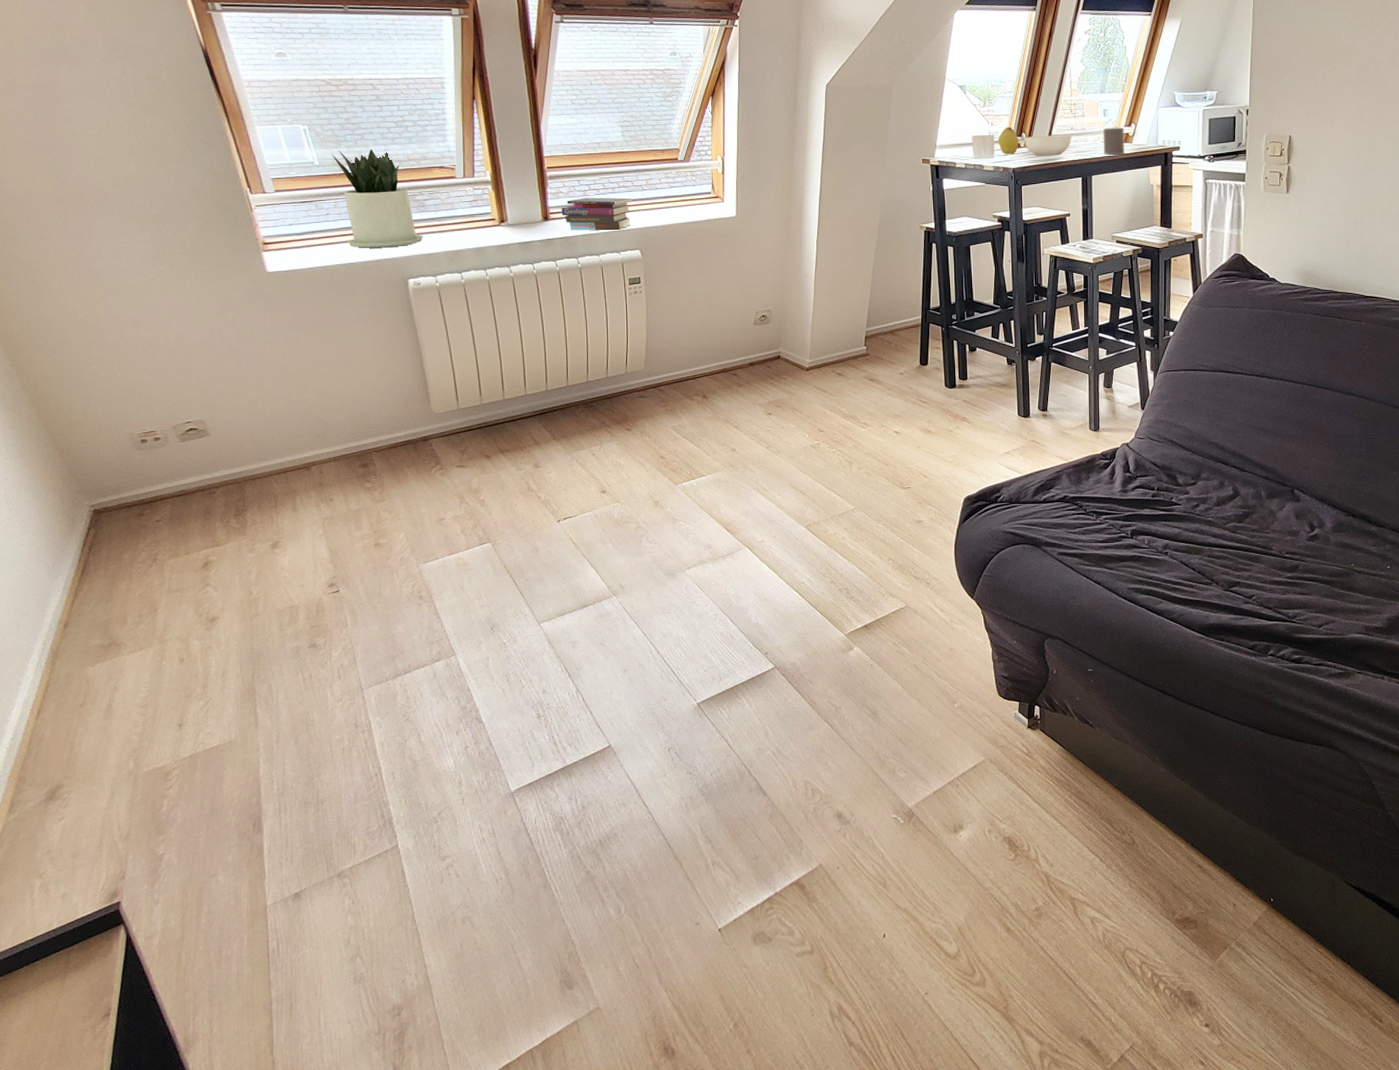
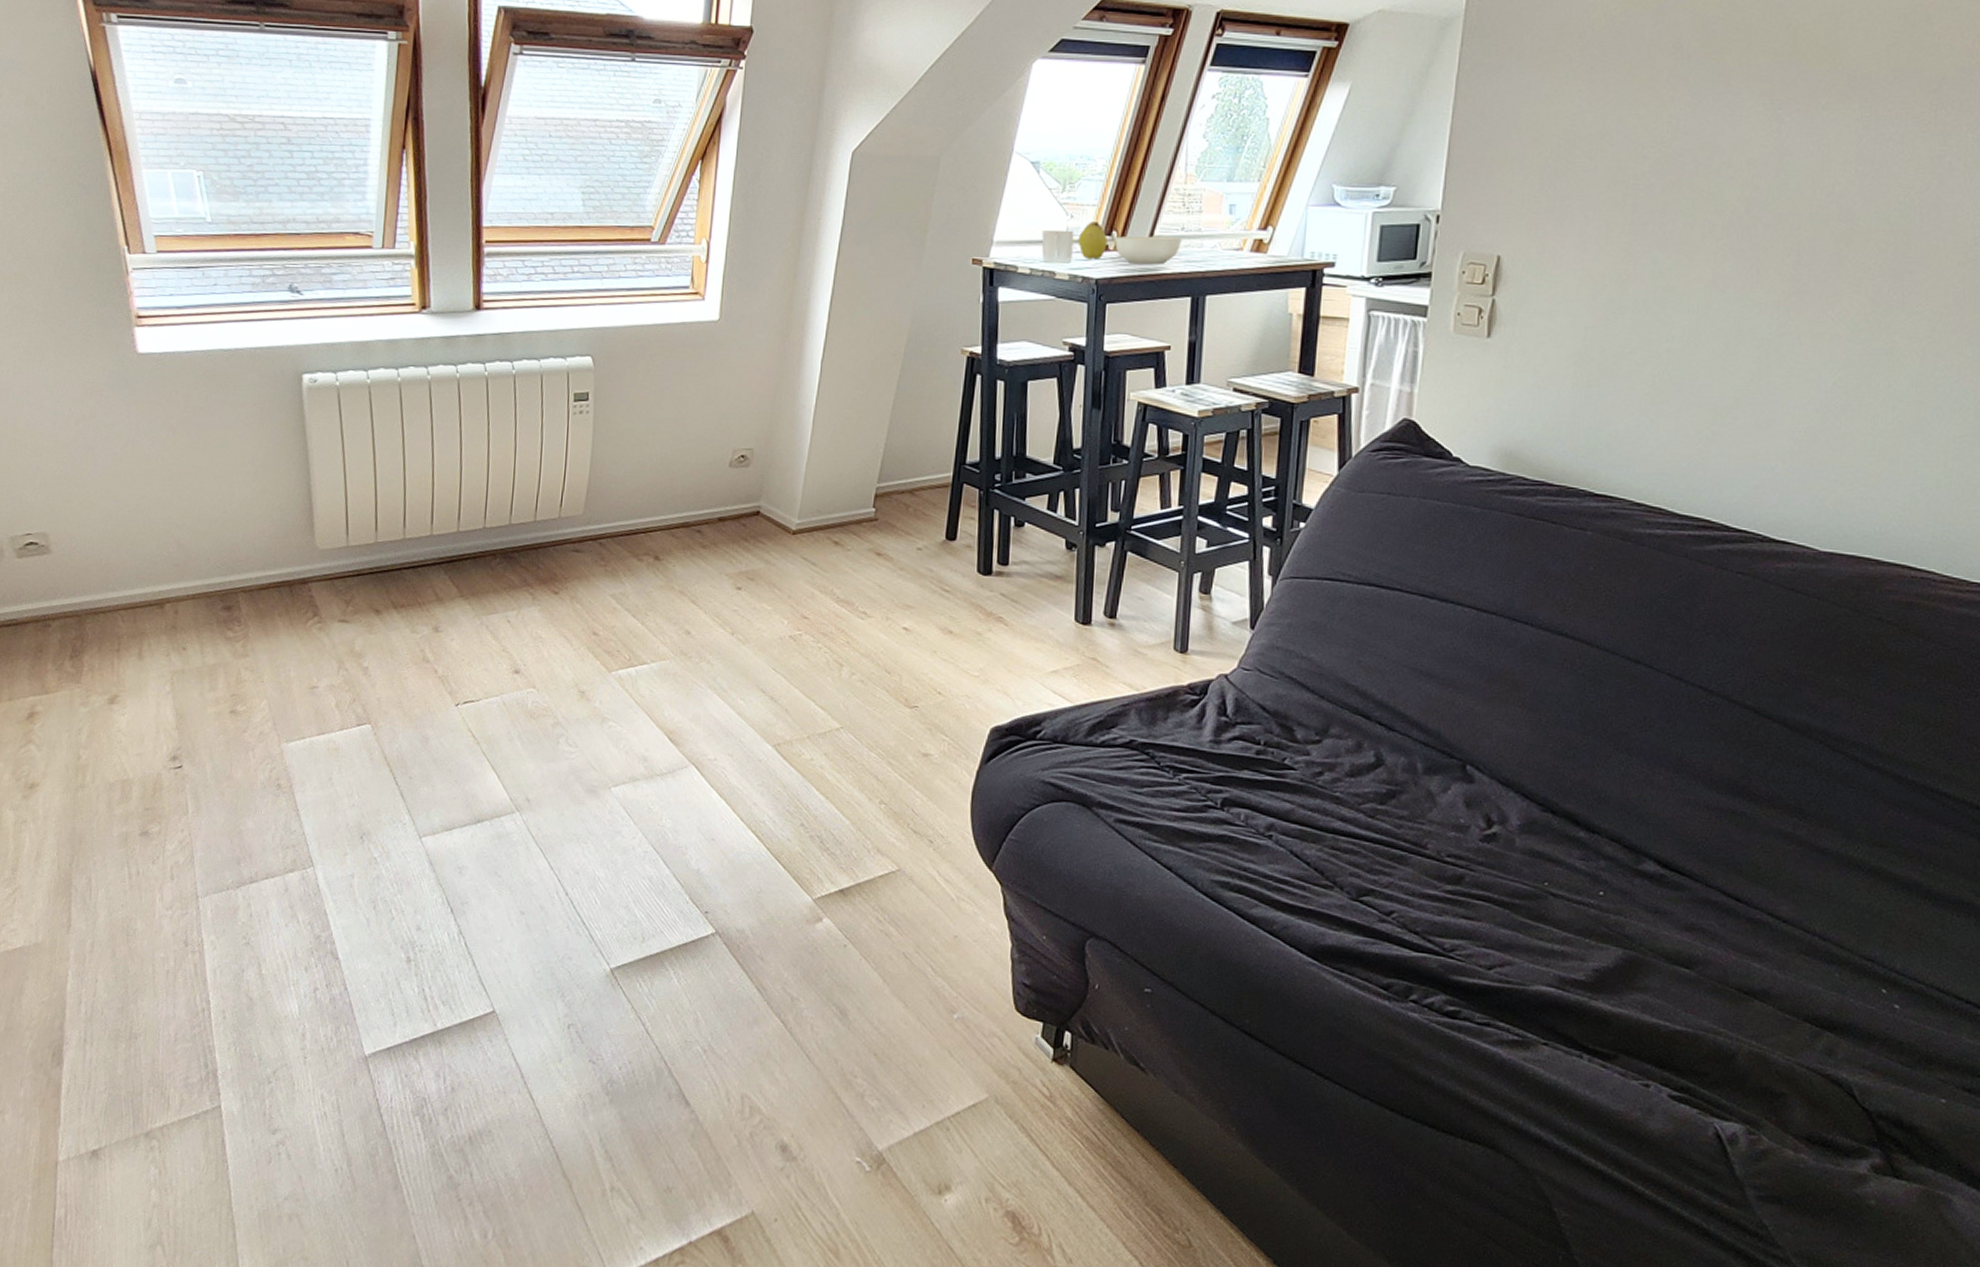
planter: present [331,149,423,248] -> none [226,204,326,332]
books: present [561,197,633,231] -> none [497,283,589,330]
mug: present [1103,128,1124,155] -> none [1224,230,1257,268]

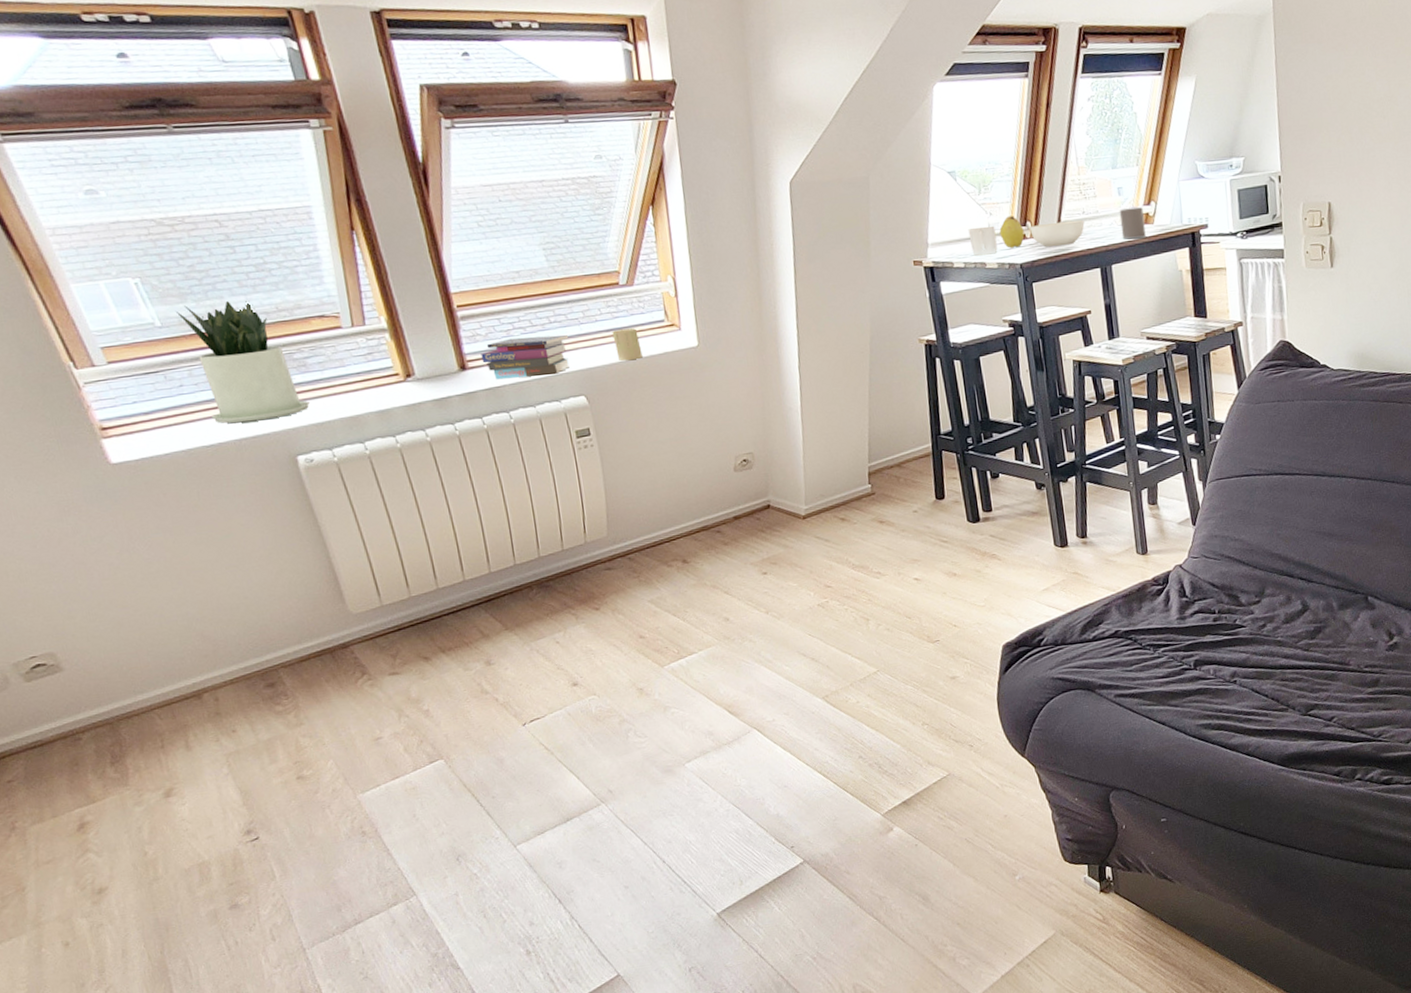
planter: none [226,204,326,332] -> present [175,301,310,424]
books: none [497,283,589,330] -> present [481,334,570,380]
candle: none [632,290,660,326] -> present [612,328,643,362]
mug: none [1224,230,1257,268] -> present [1119,207,1146,240]

